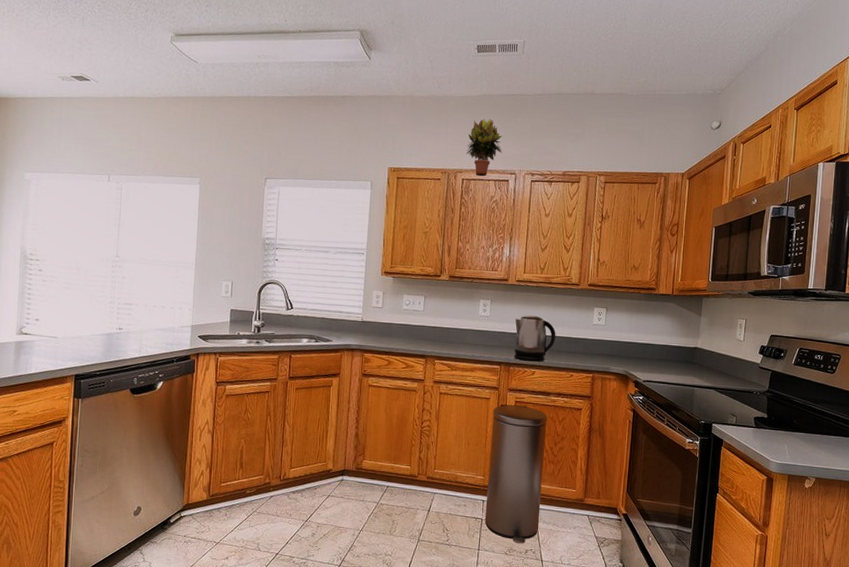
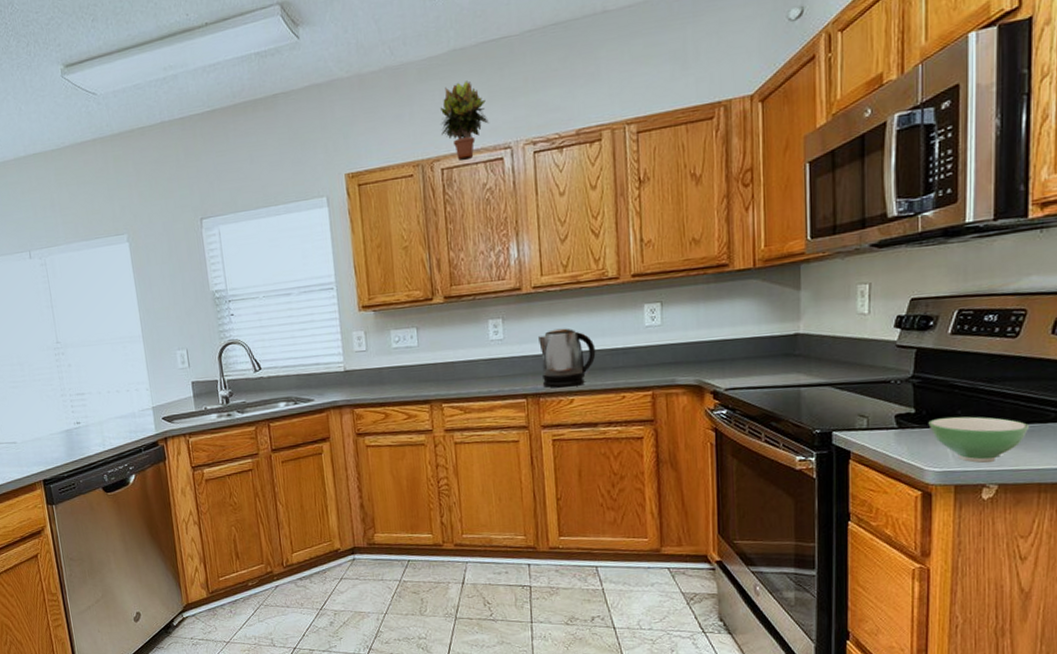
pedal bin: present [485,404,548,543] -> none [525,443,605,610]
bowl: none [775,423,838,462] -> present [928,416,1030,464]

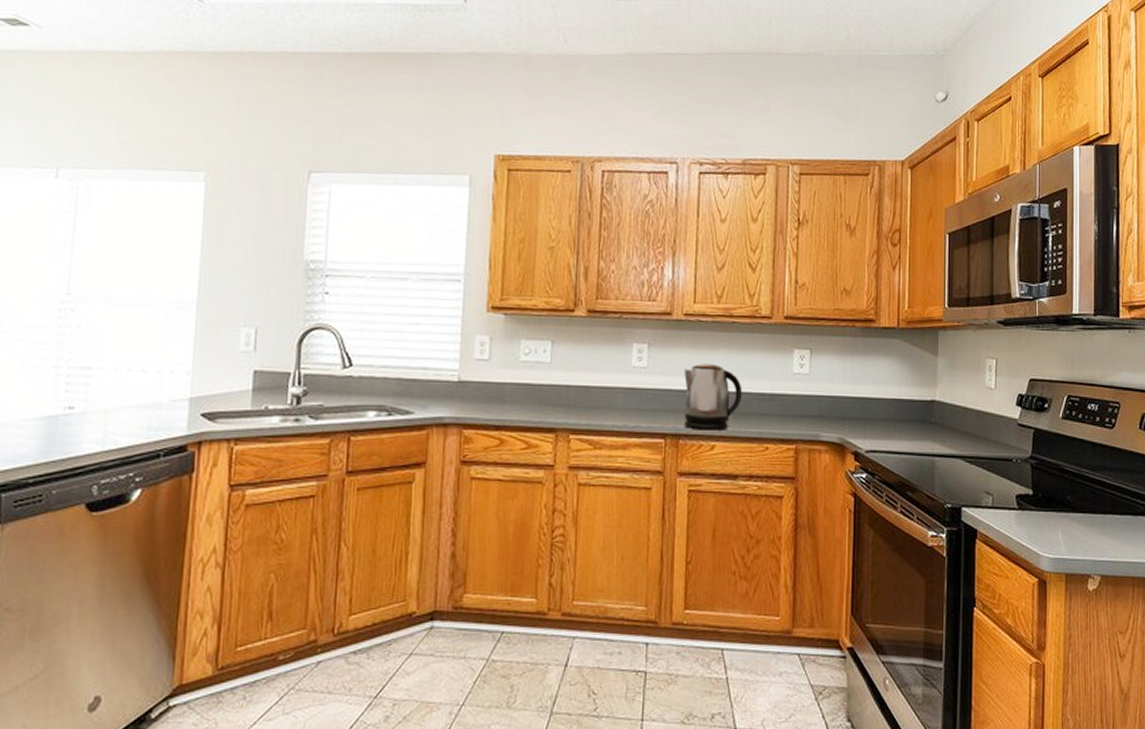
potted plant: present [441,81,489,161] -> none [607,86,657,168]
bowl: present [928,416,1030,464] -> none [1044,501,1125,553]

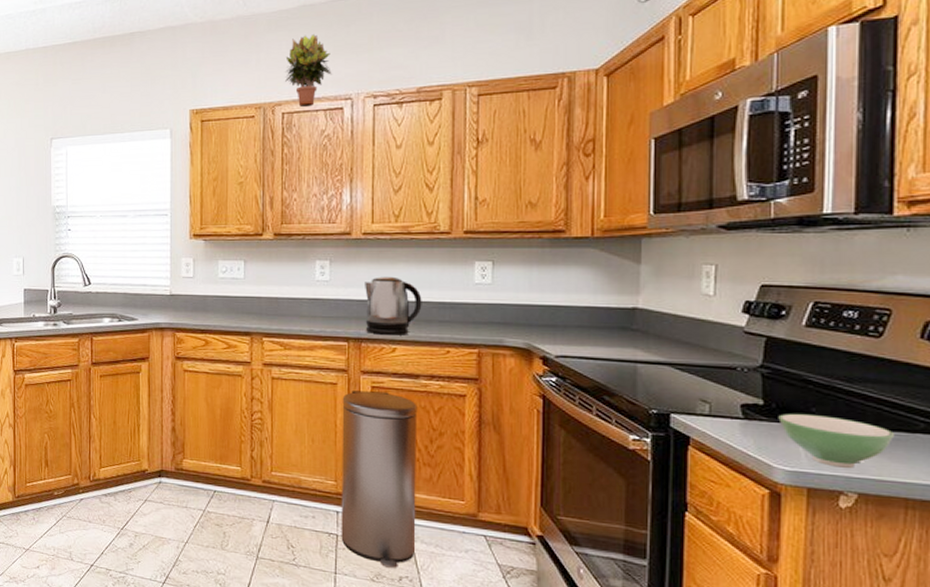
potted plant: none [607,86,657,168] -> present [285,34,332,108]
pedal bin: none [650,496,735,705] -> present [341,391,418,568]
bowl: none [1044,501,1125,553] -> present [778,413,896,469]

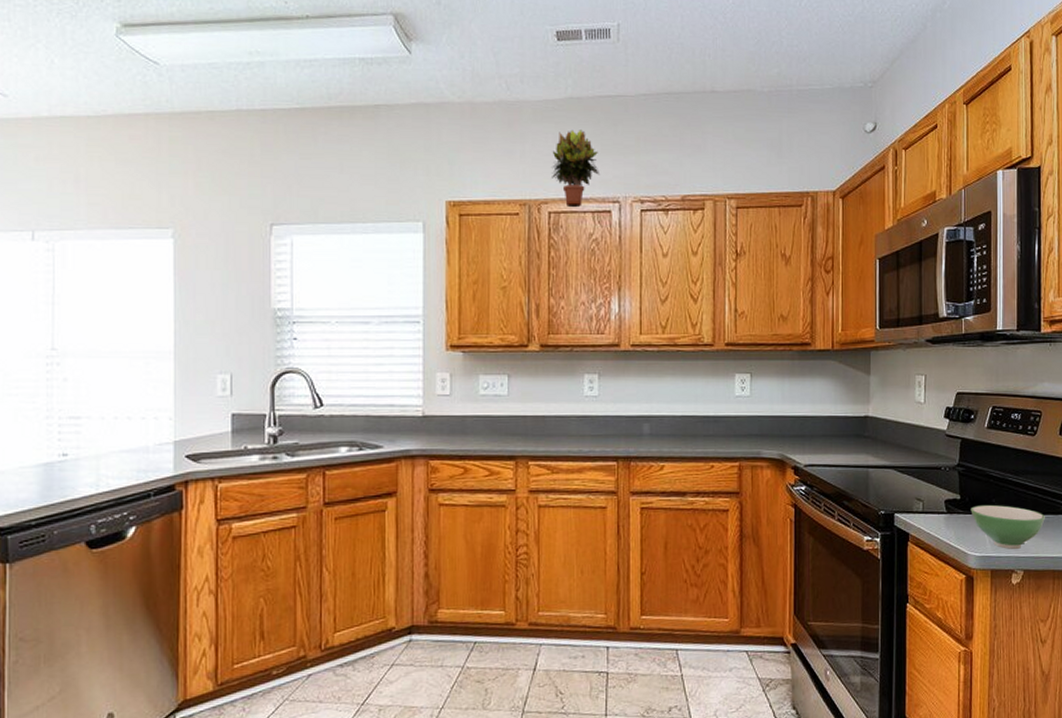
pedal bin: present [341,391,418,568] -> none [611,512,685,700]
kettle: present [365,276,422,335] -> none [633,390,688,452]

